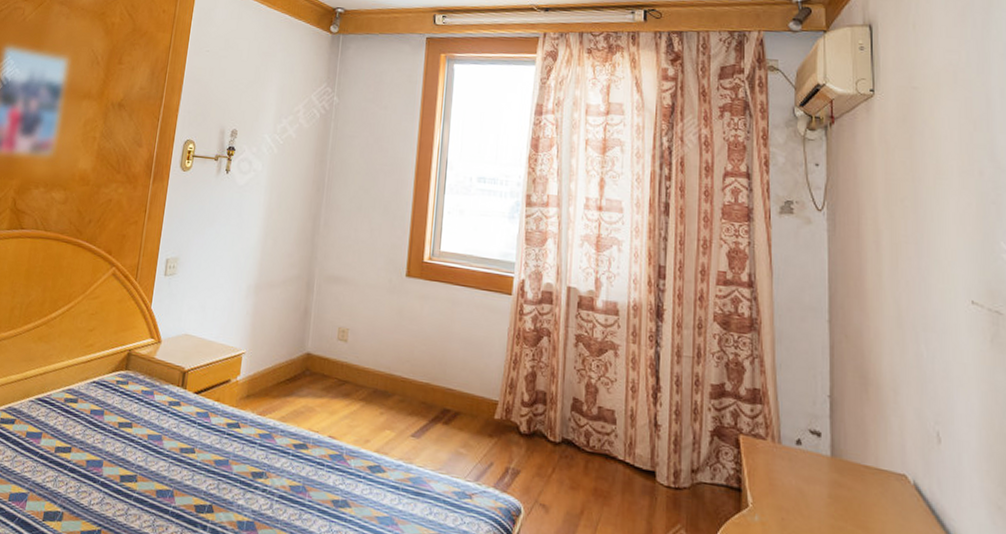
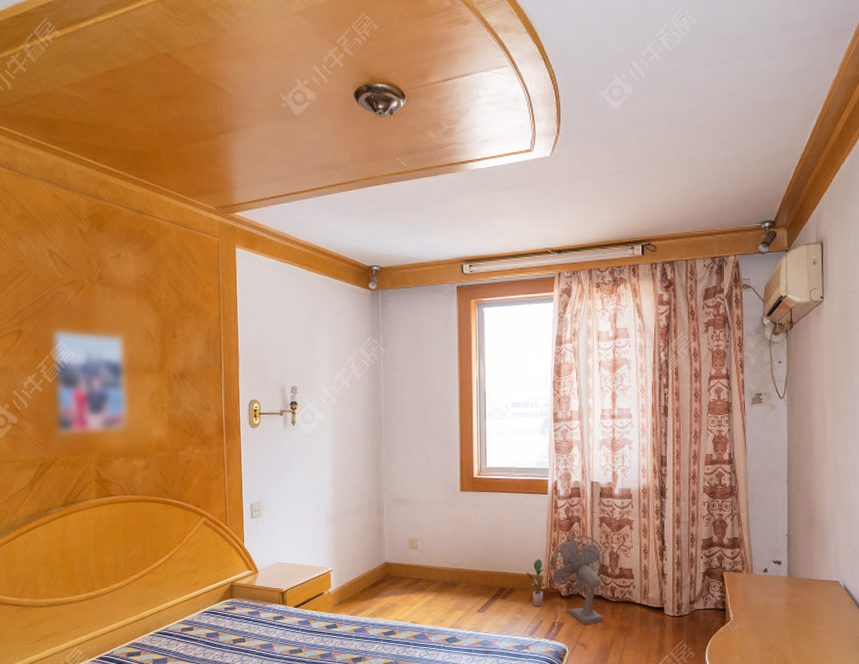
potted plant: none [476,377,503,444] -> present [525,559,547,607]
electric fan: none [506,354,579,480] -> present [549,536,604,626]

